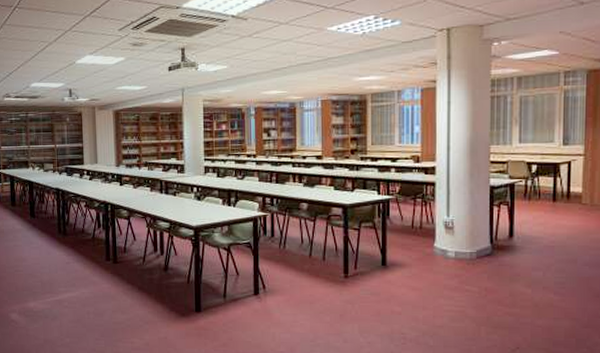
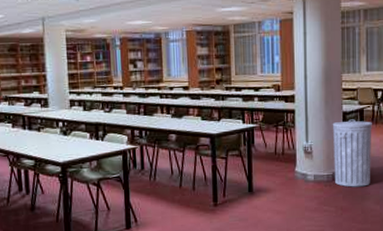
trash can: none [477,194,524,267] -> present [332,119,372,187]

